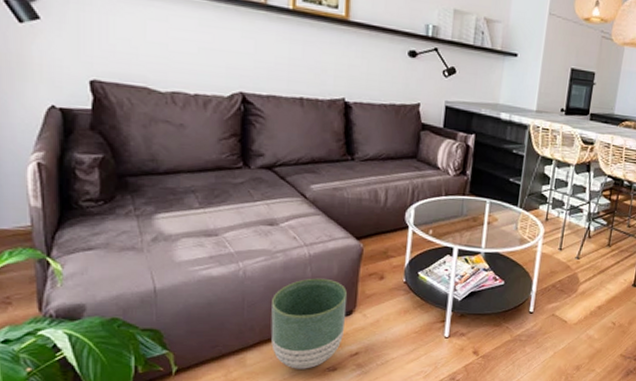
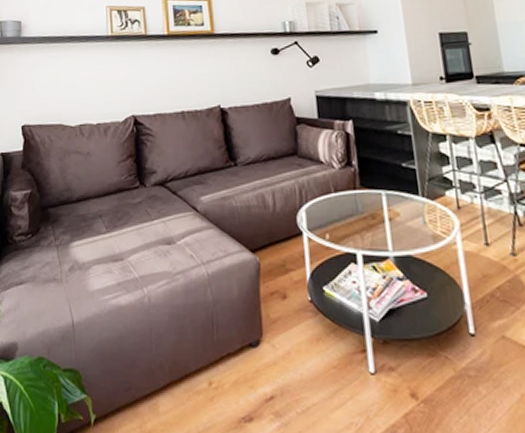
planter: present [270,278,347,369] -> none [177,301,255,419]

